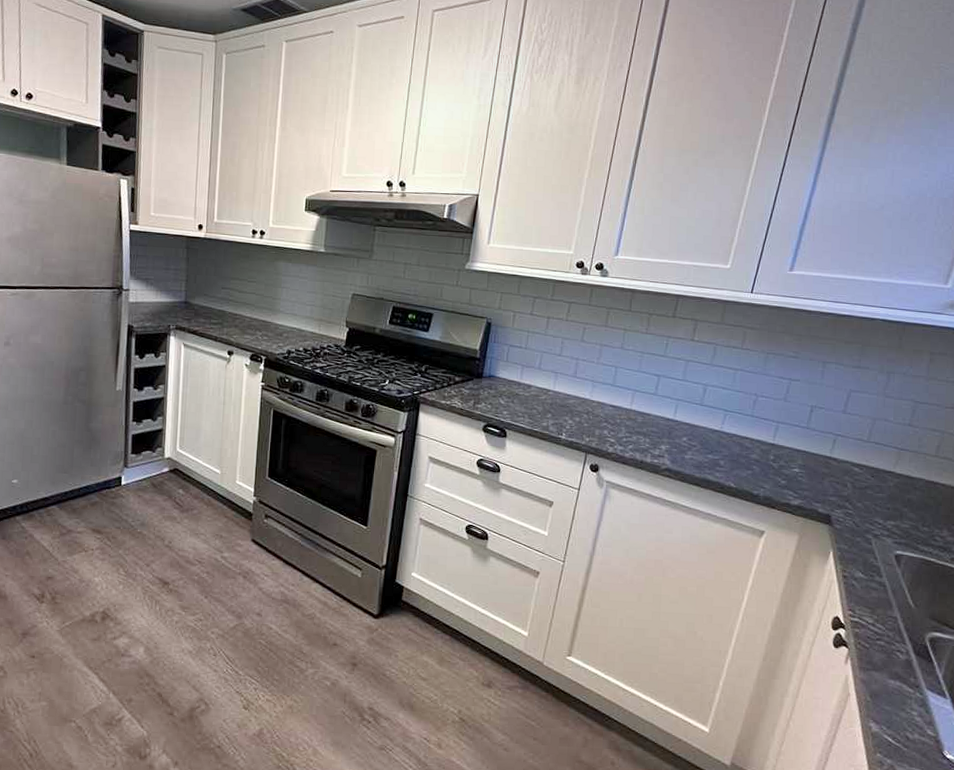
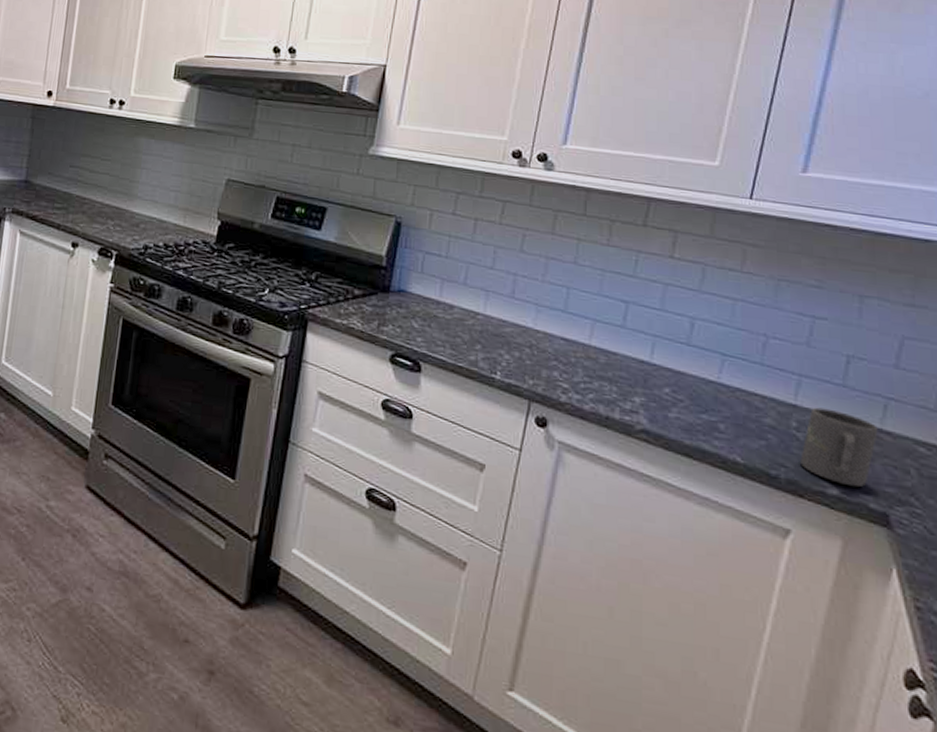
mug: none [774,444,828,499] -> present [800,407,878,487]

